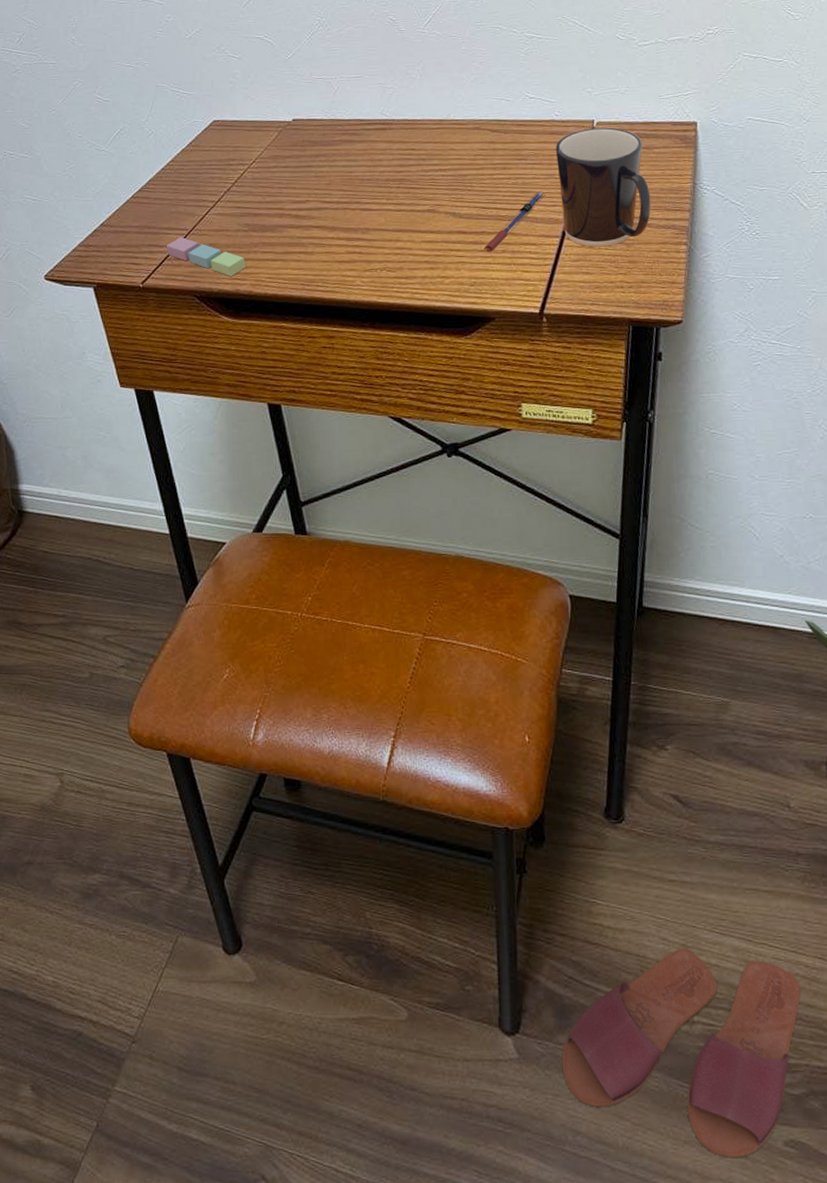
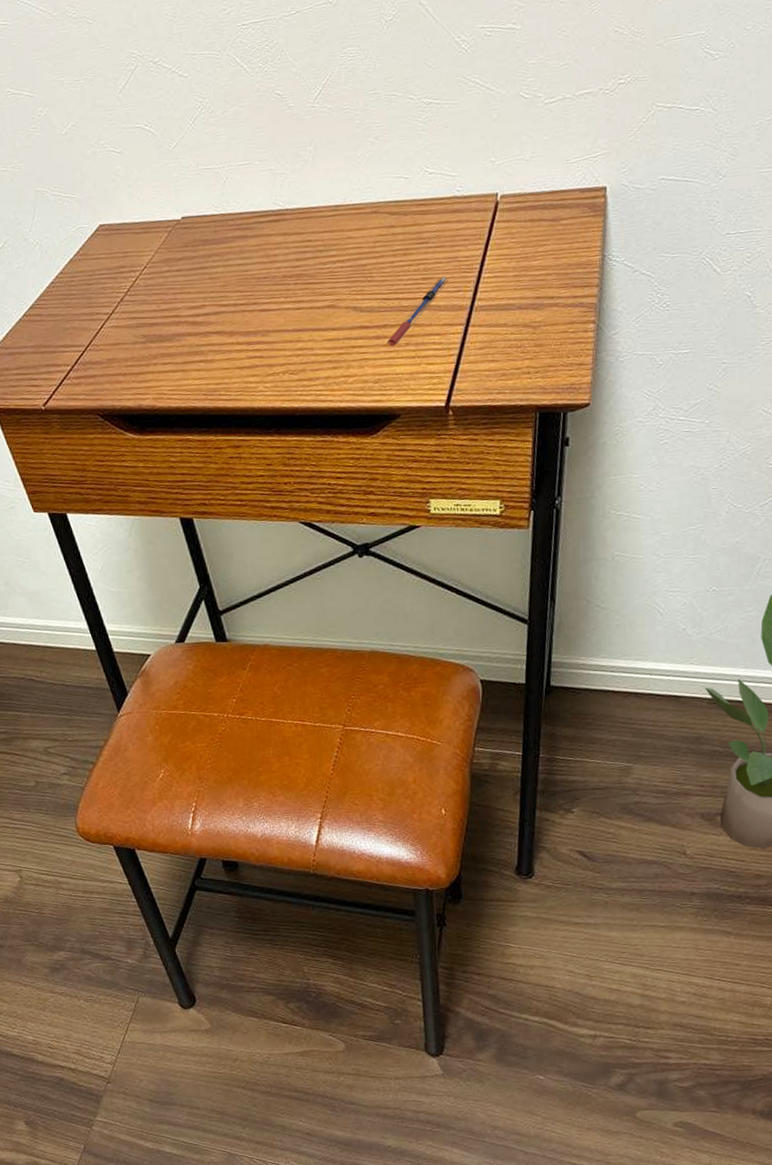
sticky notes: present [166,236,246,276] -> none [64,353,147,392]
mug: present [556,127,651,247] -> none [458,200,558,333]
slippers: present [561,947,801,1159] -> none [480,977,691,1139]

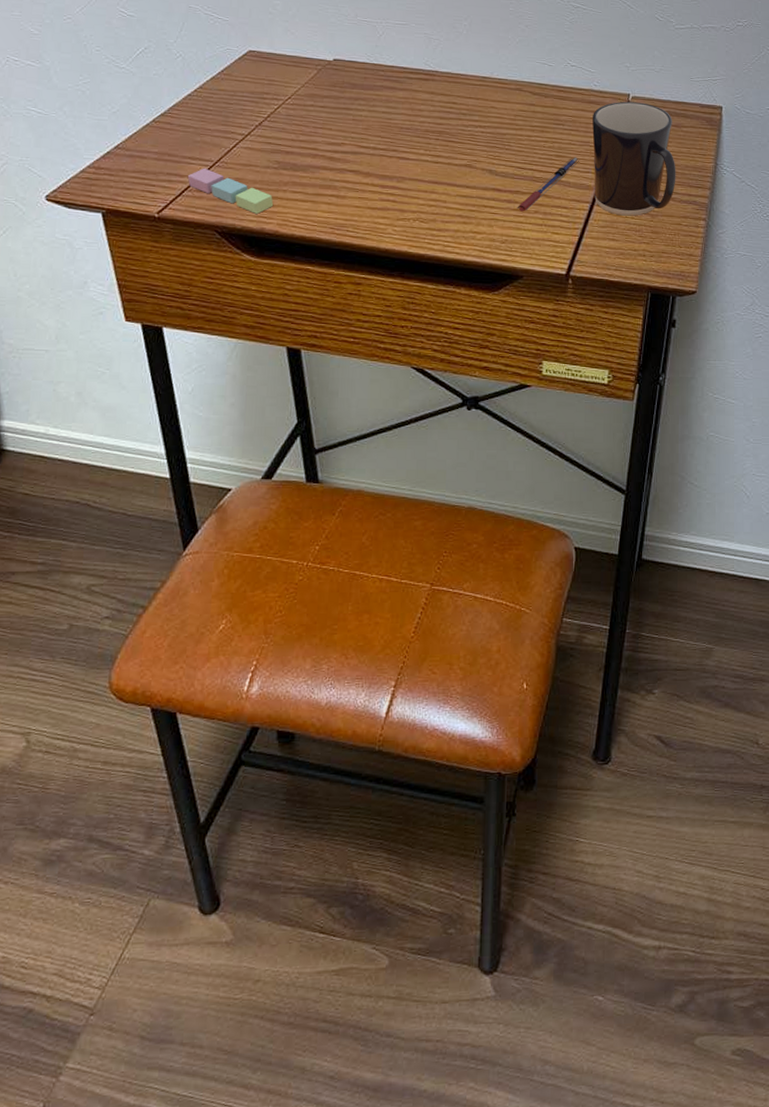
sticky notes: none [64,353,147,392] -> present [187,167,274,214]
mug: none [458,200,558,333] -> present [592,101,676,216]

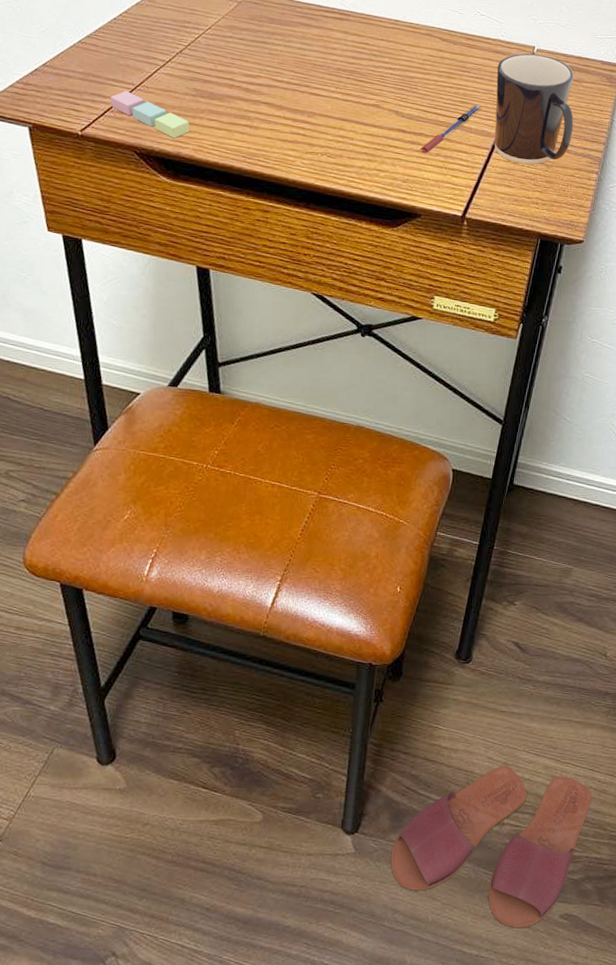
slippers: none [536,878,756,1072] -> present [390,765,592,929]

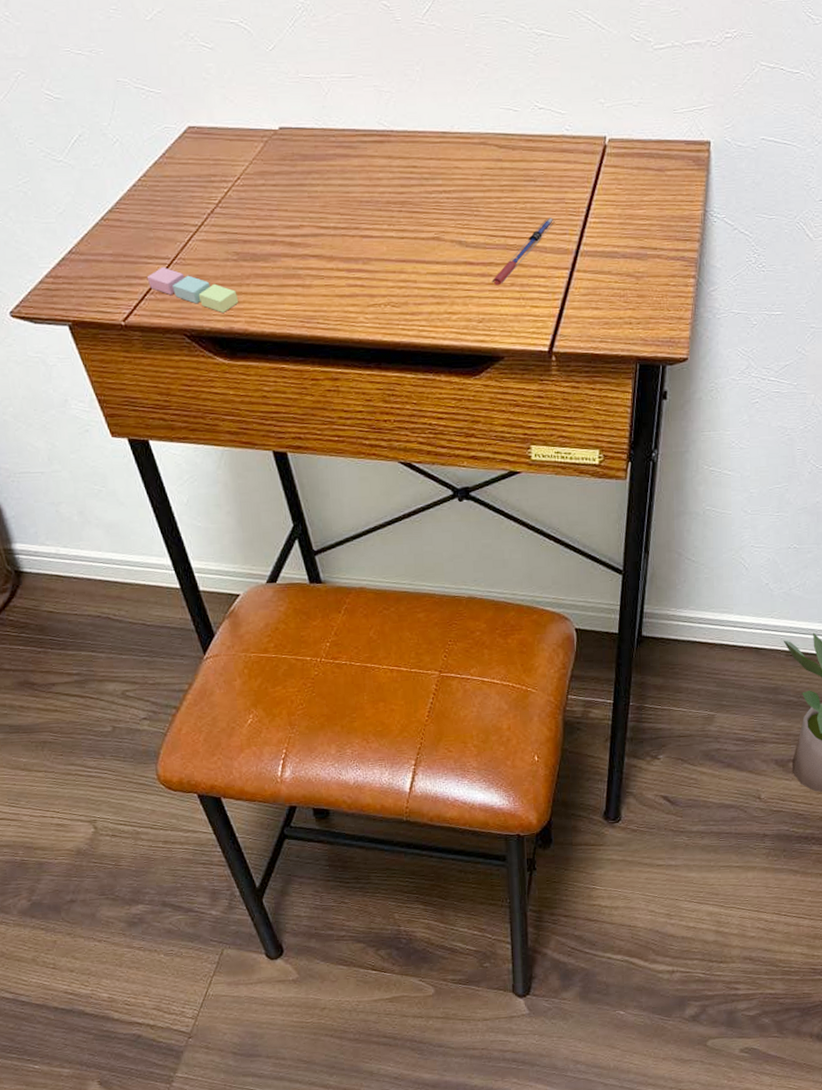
slippers: present [390,765,592,929] -> none [565,916,760,1066]
mug: present [494,53,574,165] -> none [566,145,662,280]

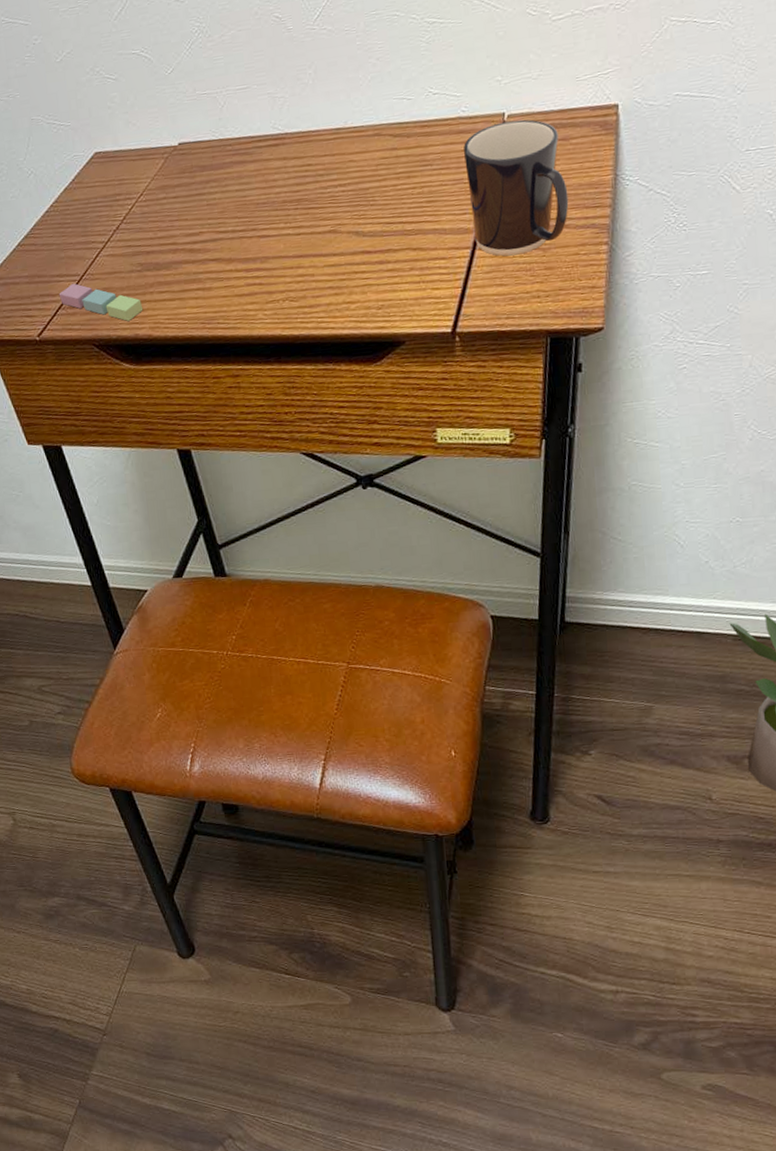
pen: present [492,217,556,286] -> none [390,199,455,272]
mug: none [566,145,662,280] -> present [464,119,569,256]

